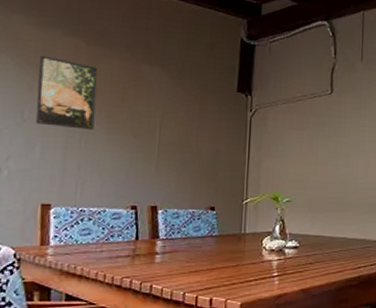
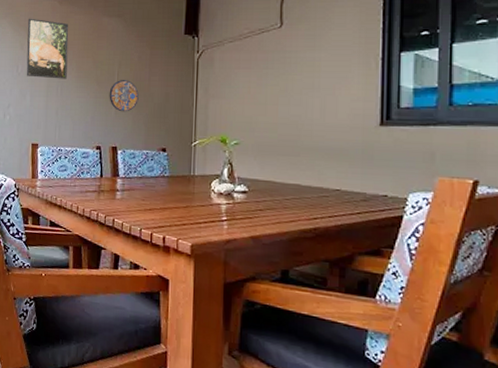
manhole cover: none [148,134,185,169] -> present [109,80,139,112]

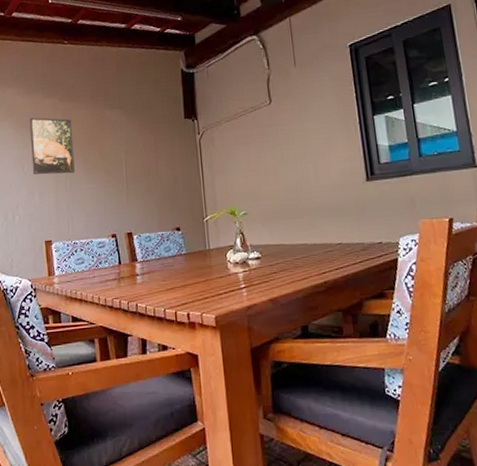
manhole cover: present [109,80,139,112] -> none [118,167,148,198]

